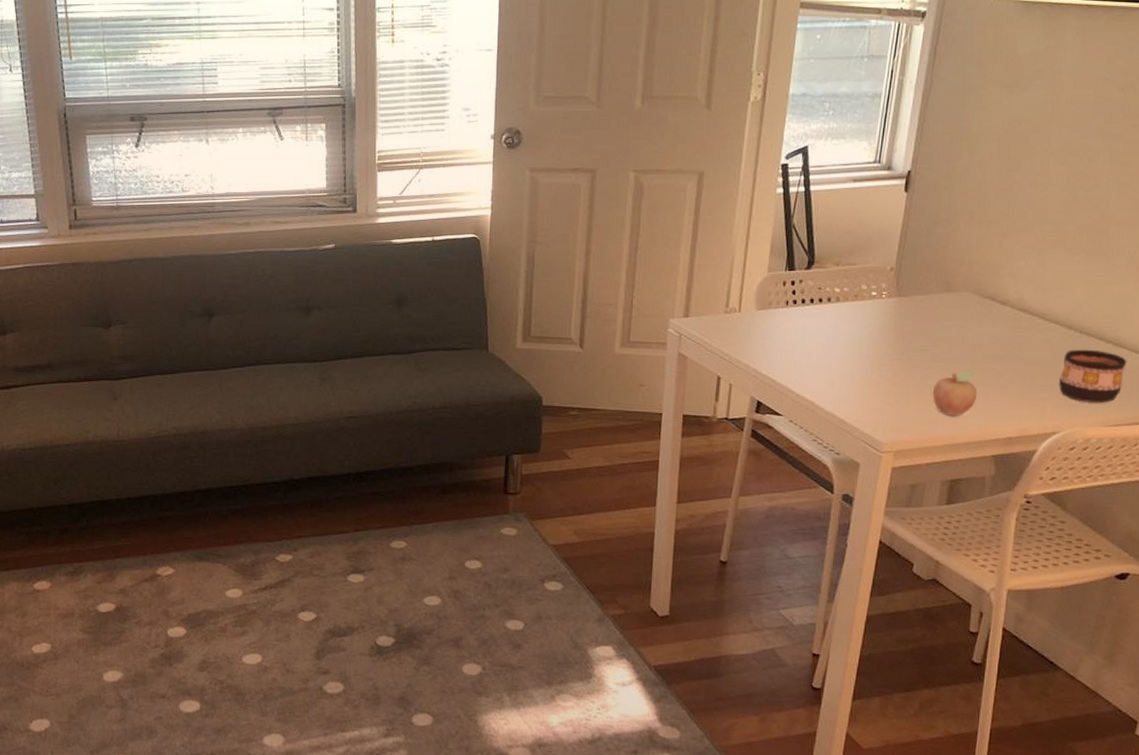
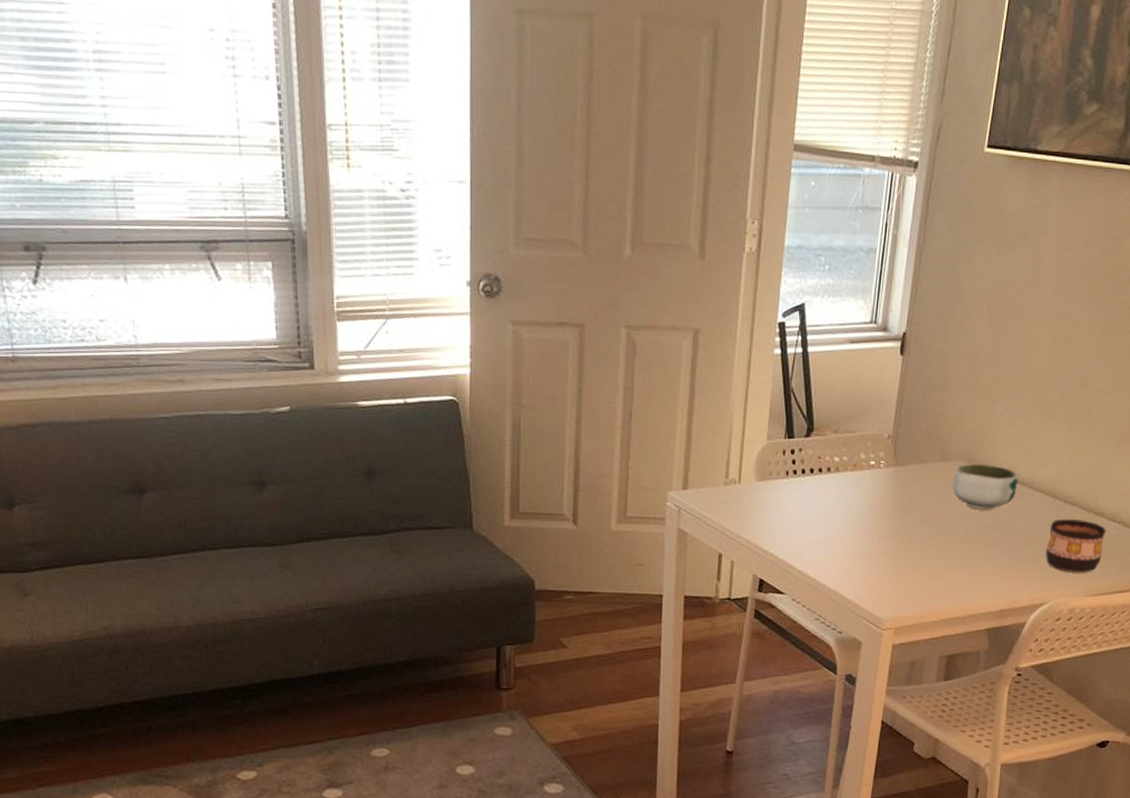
fruit: present [932,369,978,416] -> none [929,541,972,589]
bowl: none [958,295,1029,340] -> present [952,464,1018,511]

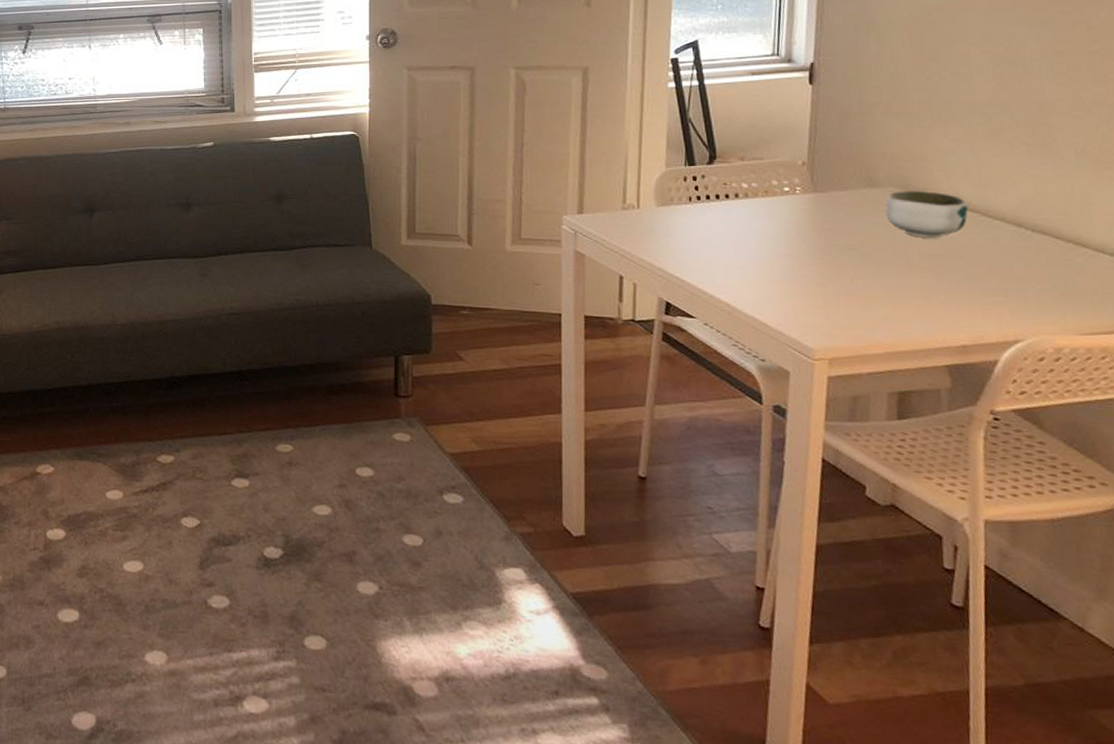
cup: present [1045,519,1106,573] -> none [1013,249,1094,309]

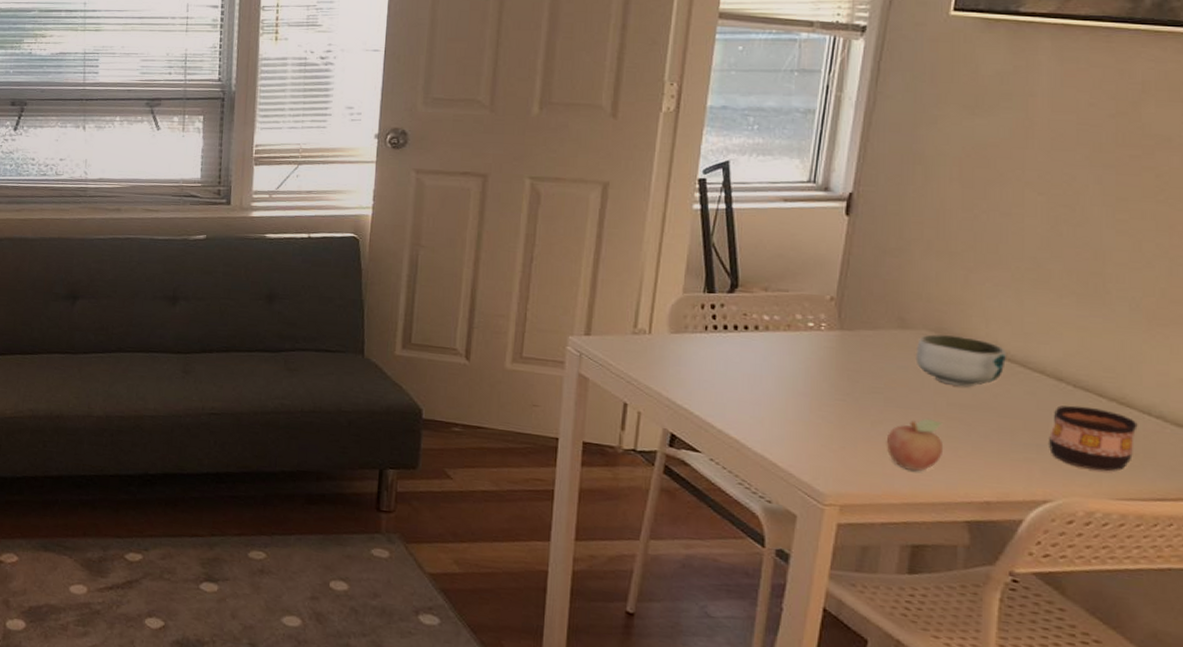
fruit: none [865,270,920,321] -> present [886,418,944,471]
cup: none [1013,249,1094,309] -> present [1048,405,1138,472]

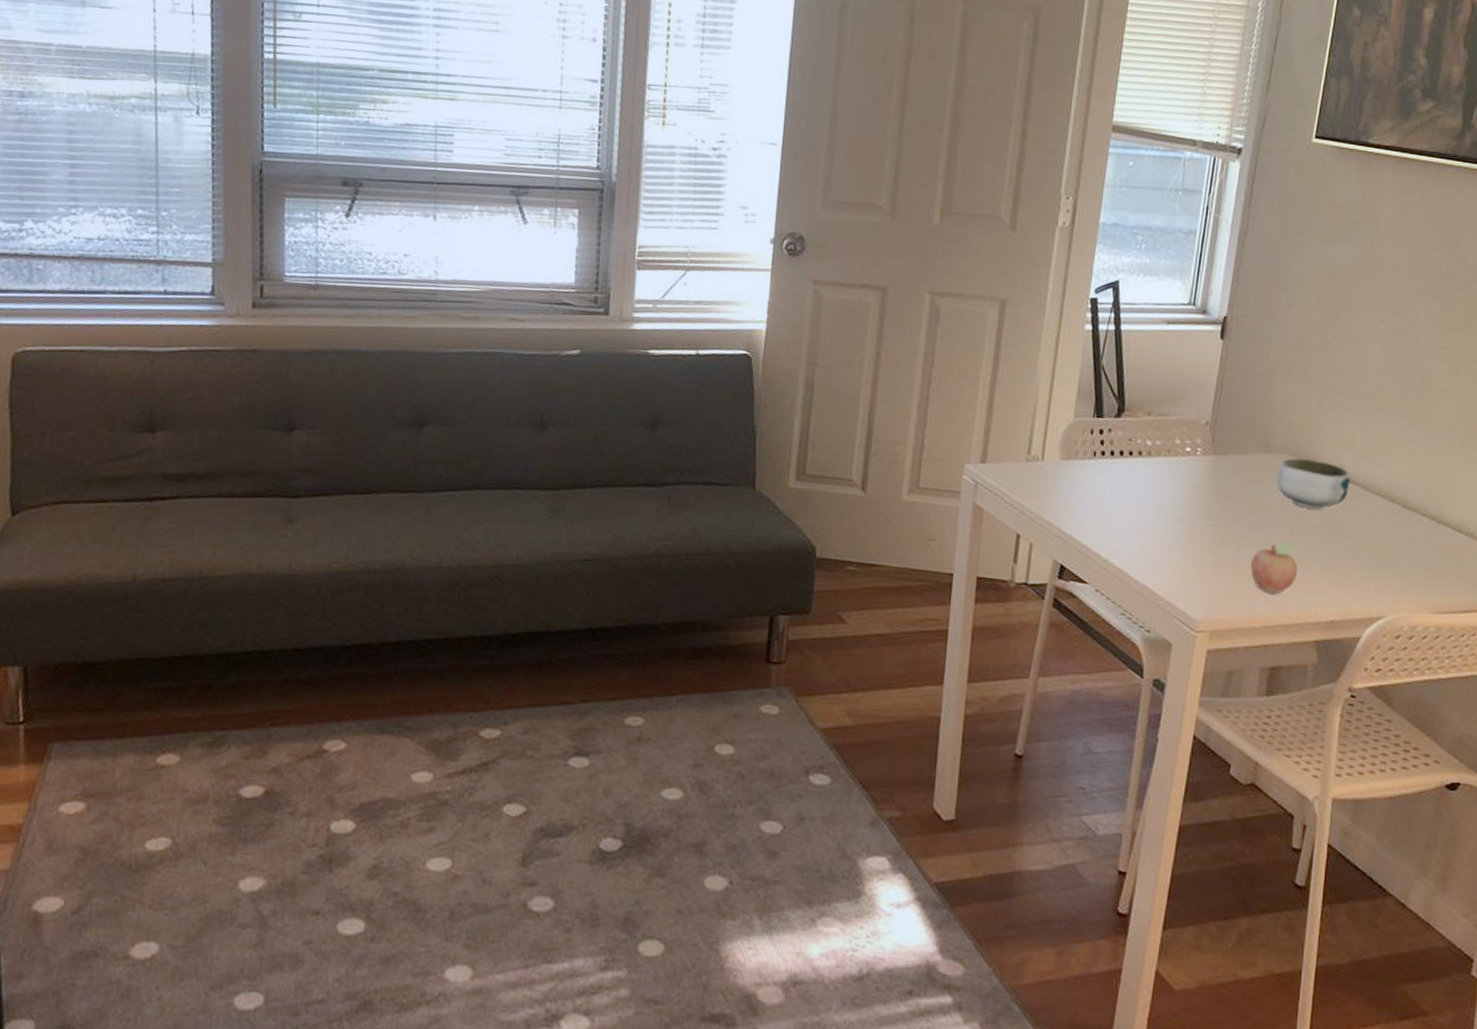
cup: present [1048,405,1138,472] -> none [1382,525,1451,587]

